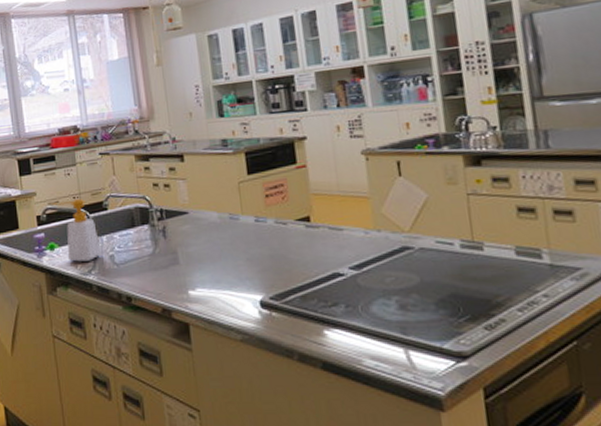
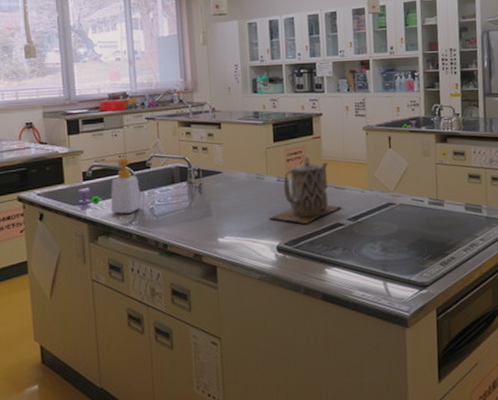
teapot: none [248,190,340,275] -> present [269,156,342,225]

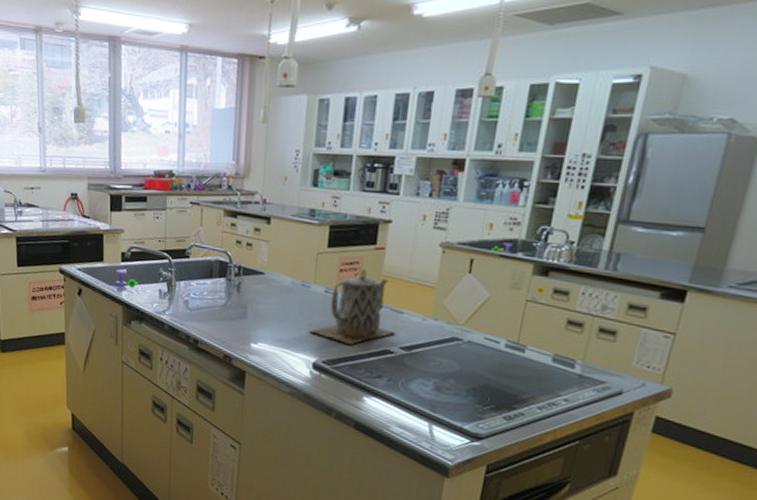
soap bottle: present [104,158,143,214] -> none [144,243,178,302]

